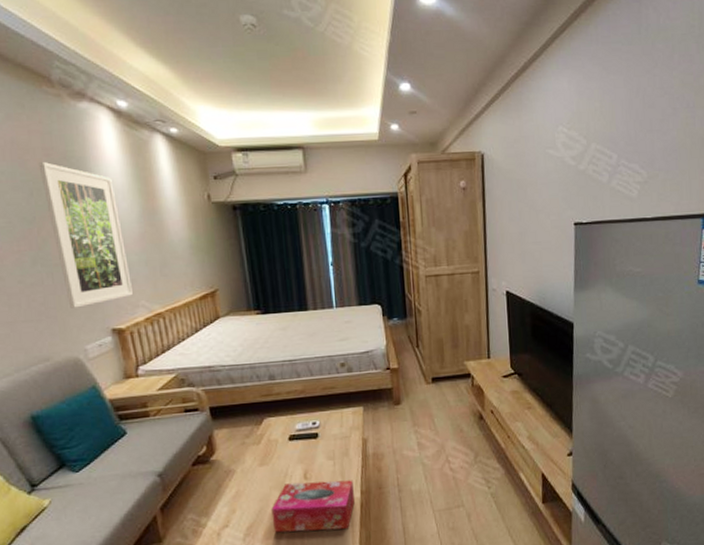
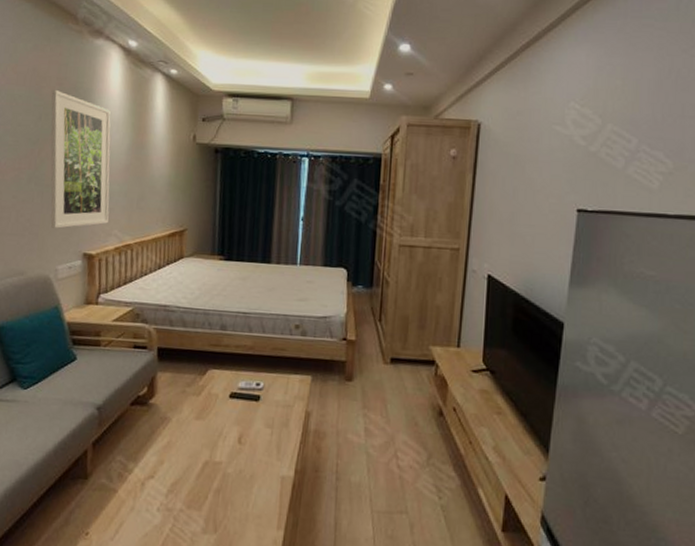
tissue box: present [271,480,356,533] -> none [198,444,289,510]

